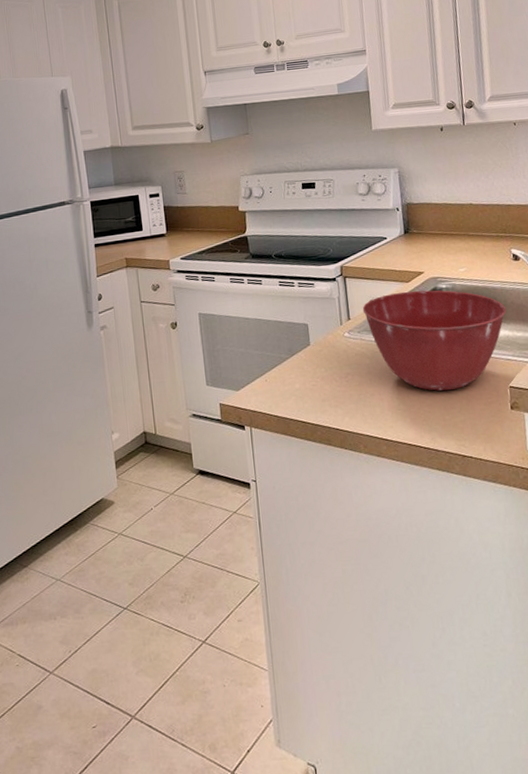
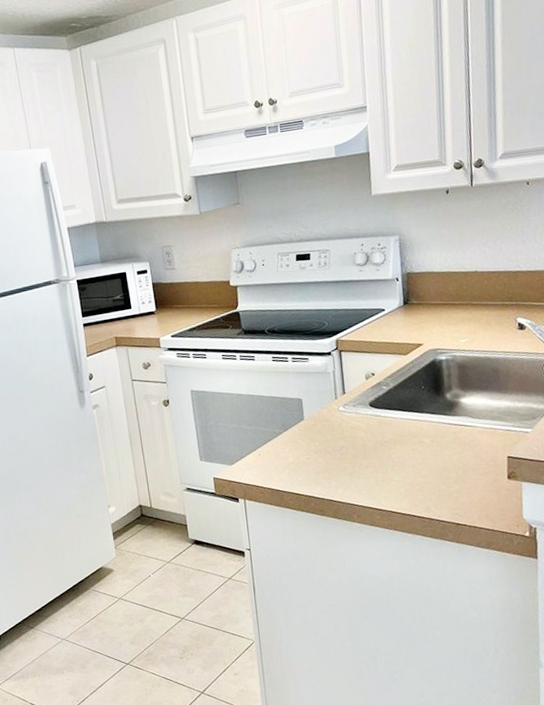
mixing bowl: present [362,290,507,391] -> none [358,362,509,462]

